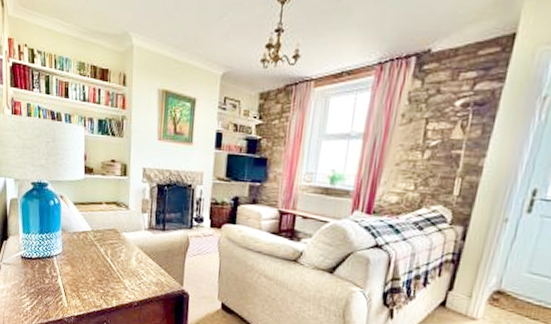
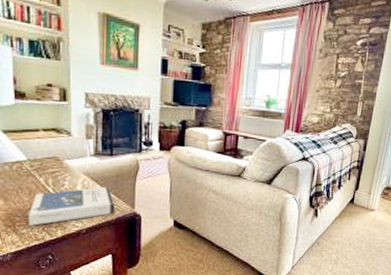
hardback book: none [90,261,164,293] -> present [29,186,114,226]

